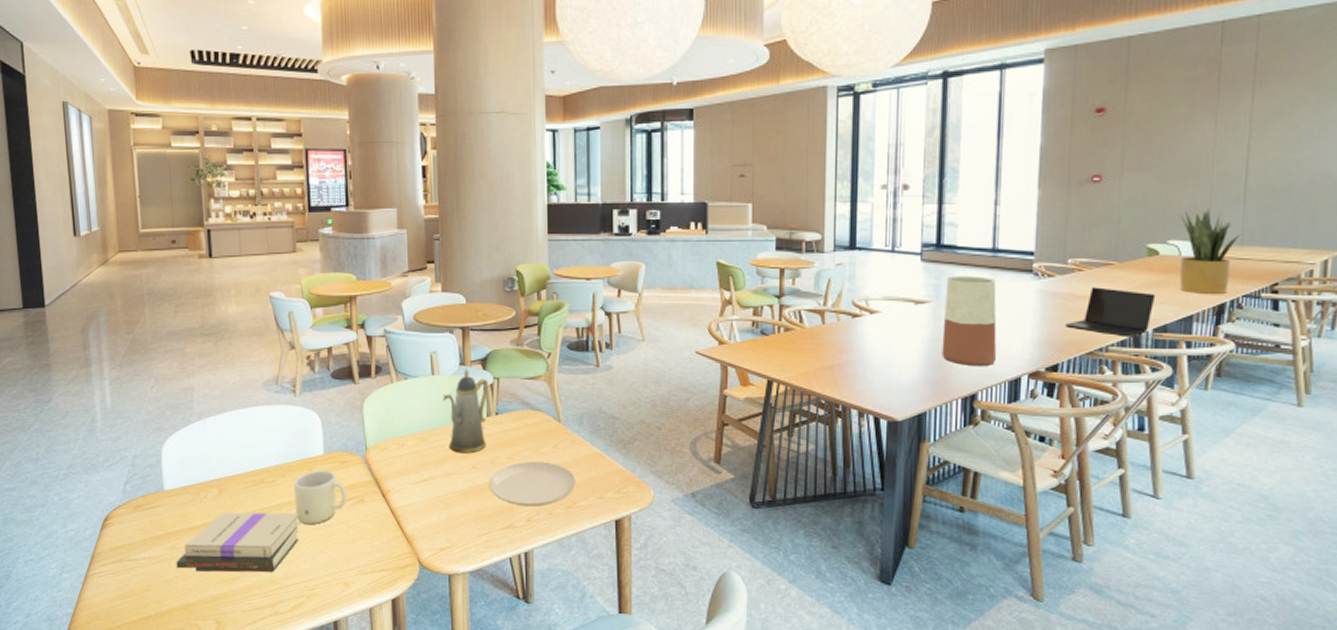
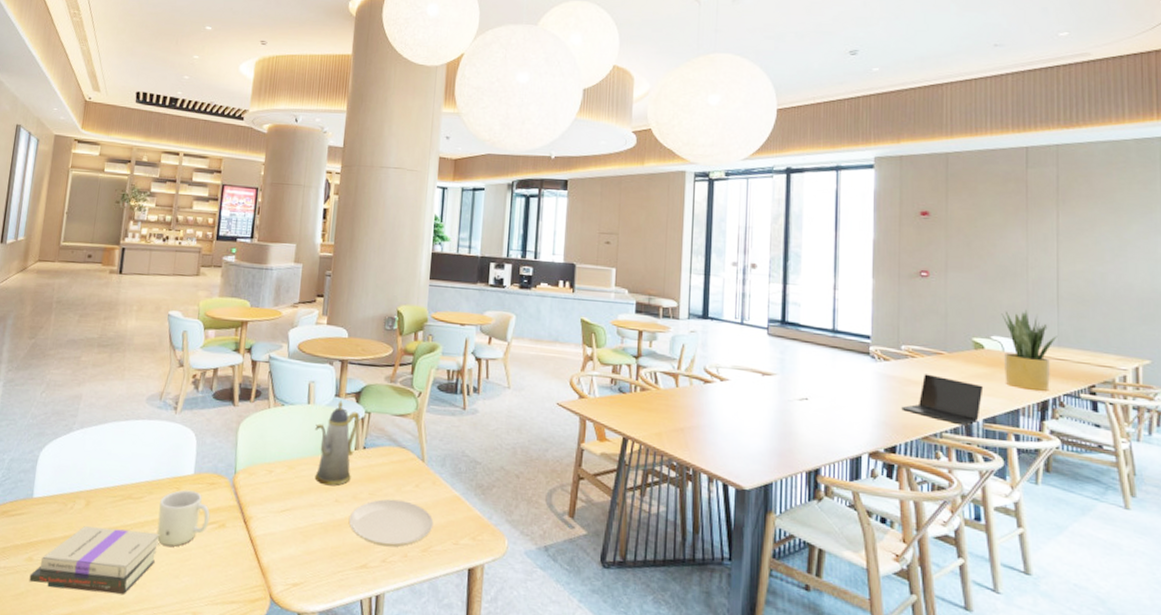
vase: present [942,276,997,367] -> none [787,352,838,442]

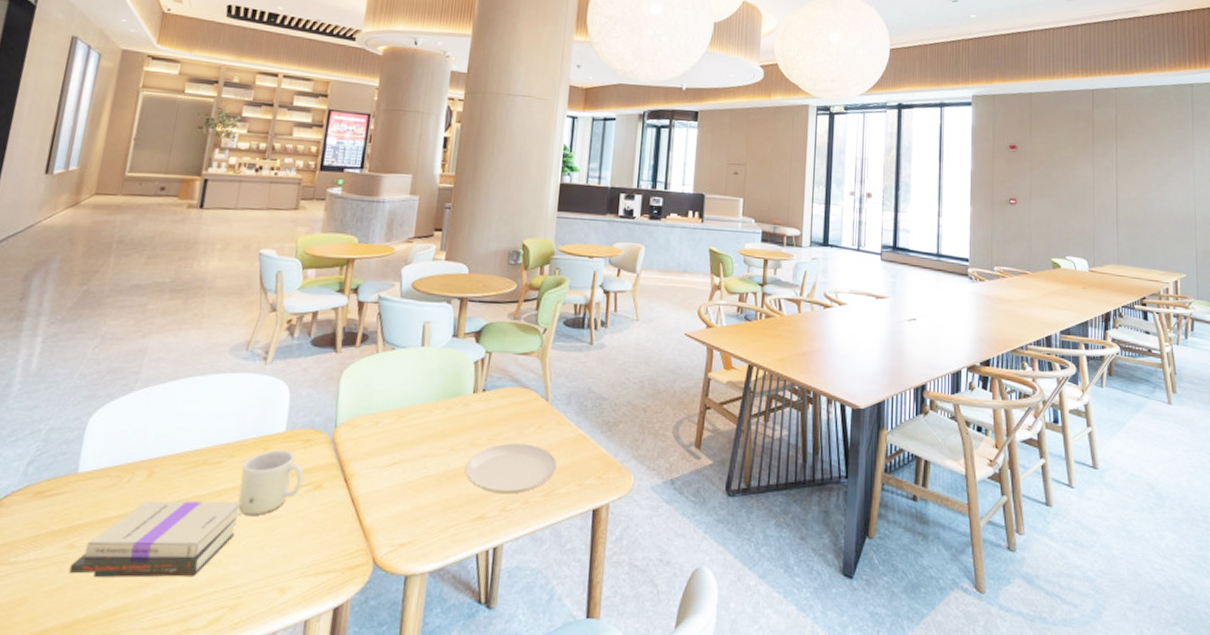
coffee pot: present [314,401,360,486] -> none [427,341,480,434]
laptop: present [901,374,984,426] -> none [994,292,1060,338]
planter: present [1001,309,1057,392] -> none [1074,232,1117,305]

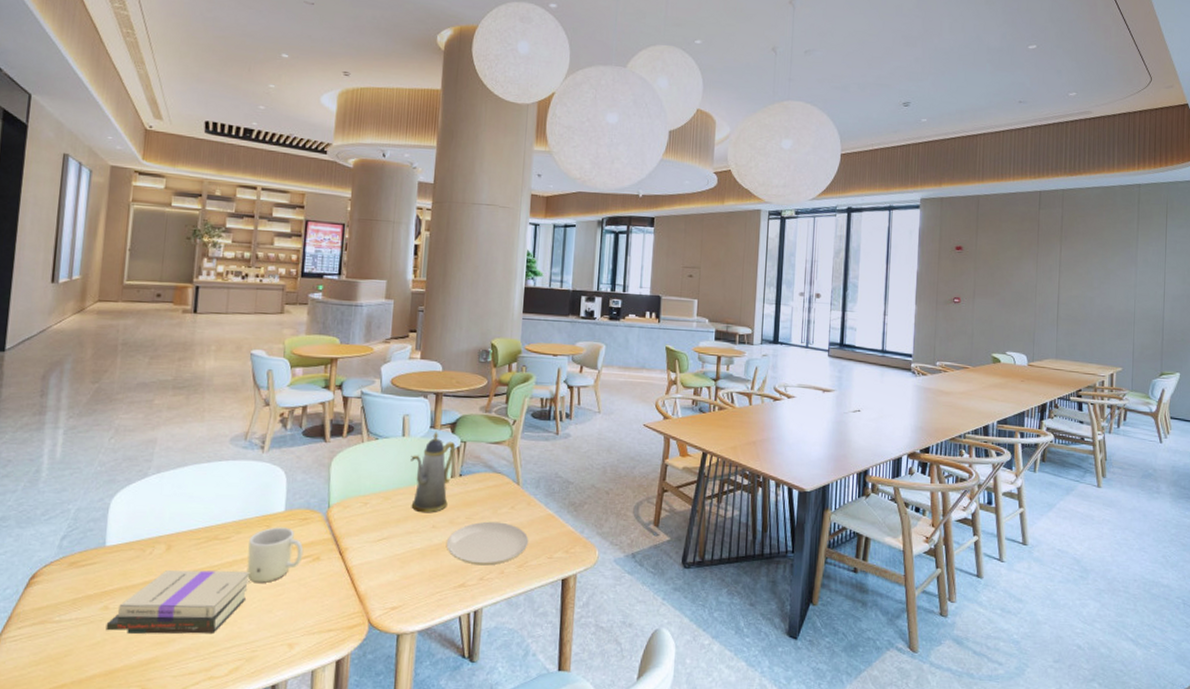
coffee pot: none [427,341,480,434] -> present [410,432,456,513]

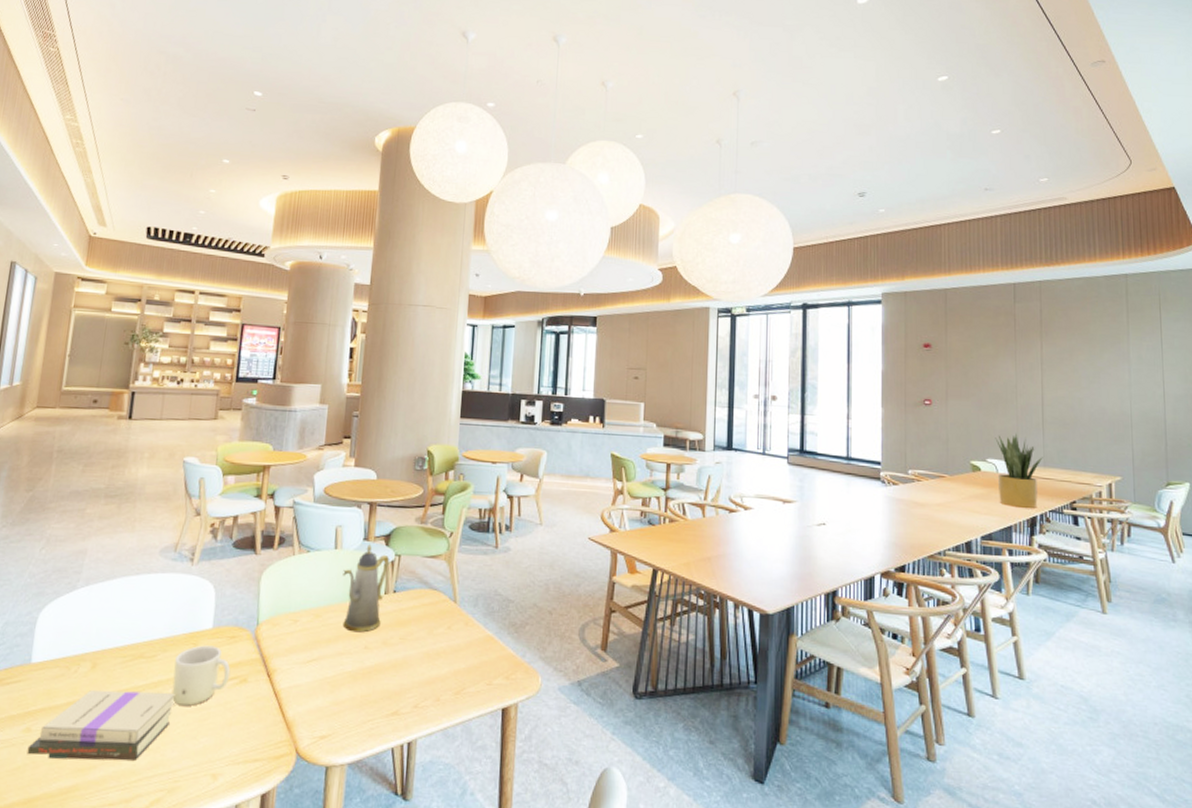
plate: present [446,521,529,566] -> none [378,642,467,692]
planter: none [1015,329,1056,397] -> present [995,433,1043,509]

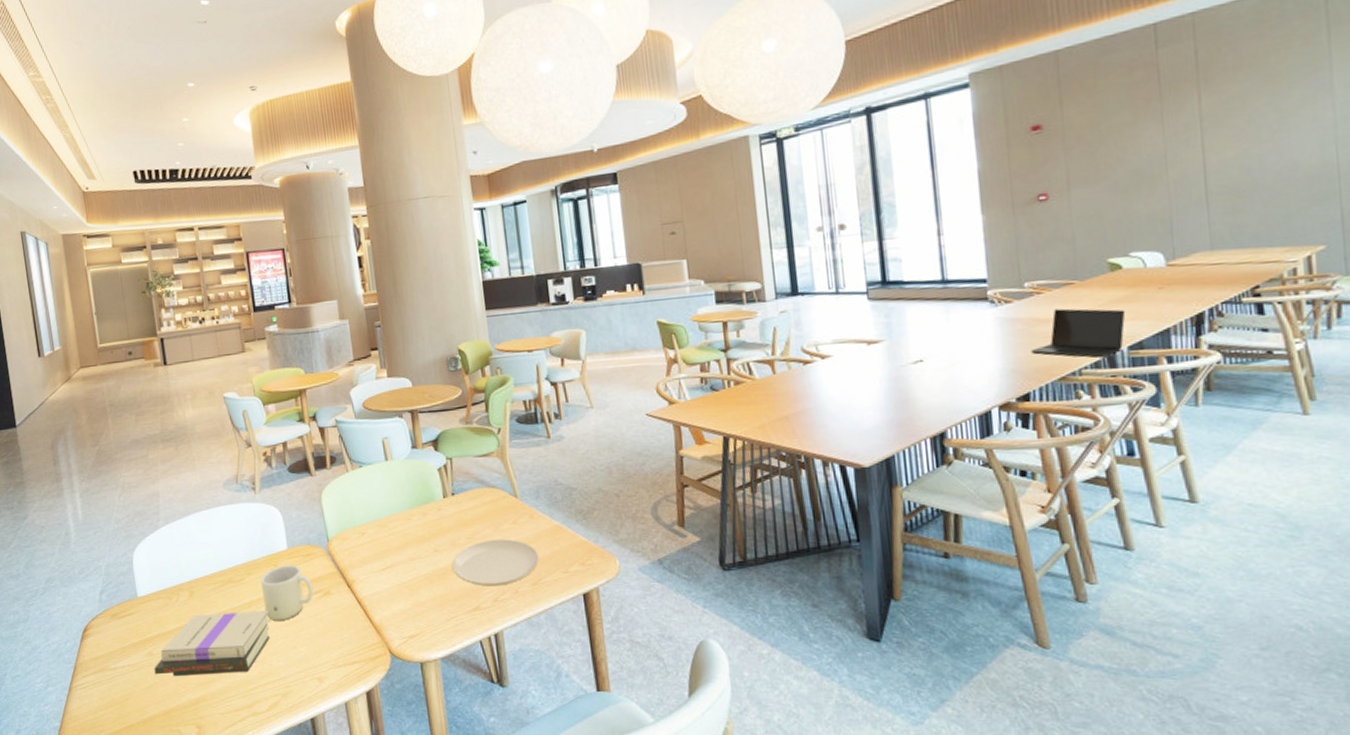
coffee pot: present [342,544,390,633] -> none [398,452,445,538]
plate: none [378,642,467,692] -> present [451,539,540,587]
laptop: none [909,496,981,543] -> present [1031,308,1126,359]
planter: present [995,433,1043,509] -> none [1139,215,1210,306]

